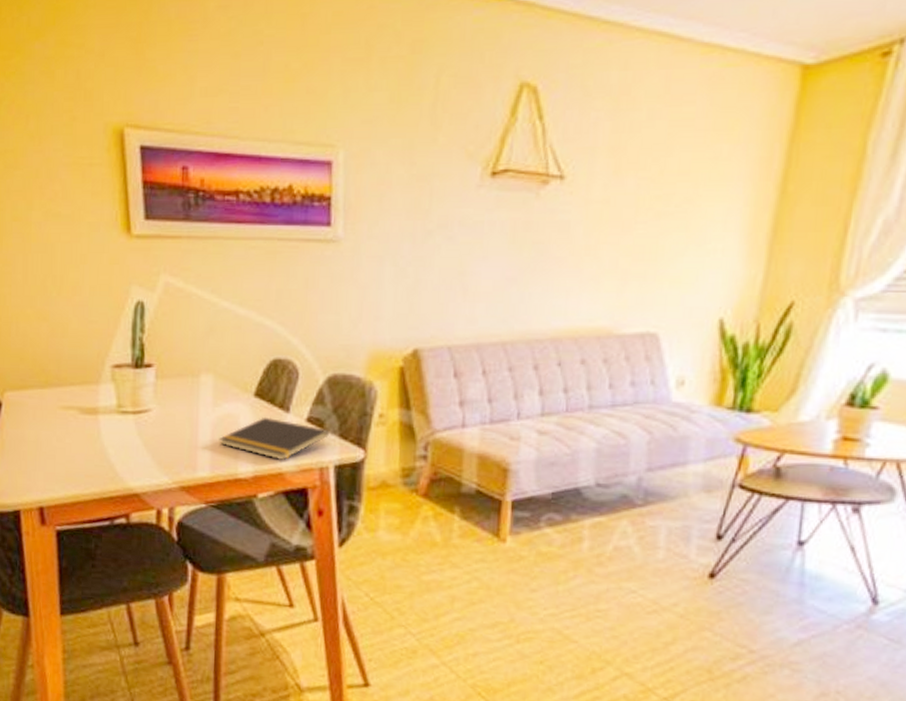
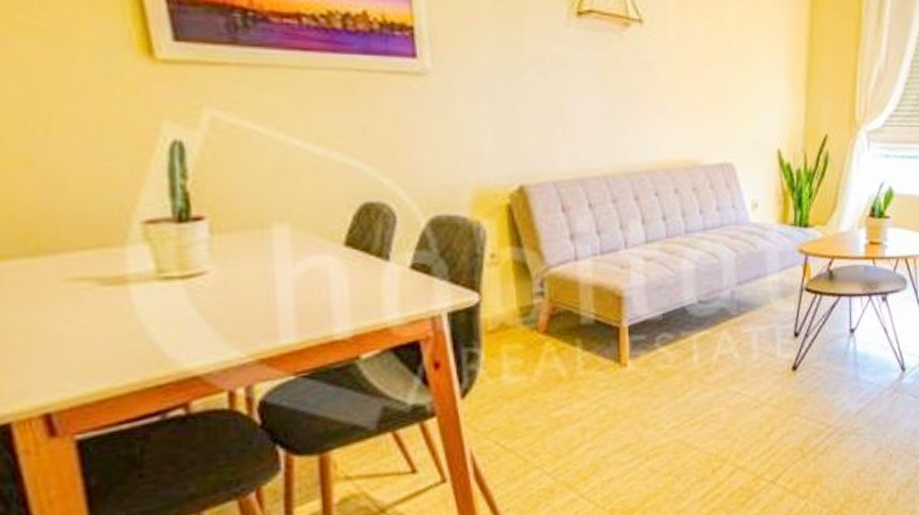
notepad: present [219,417,329,461] -> none [304,268,438,315]

